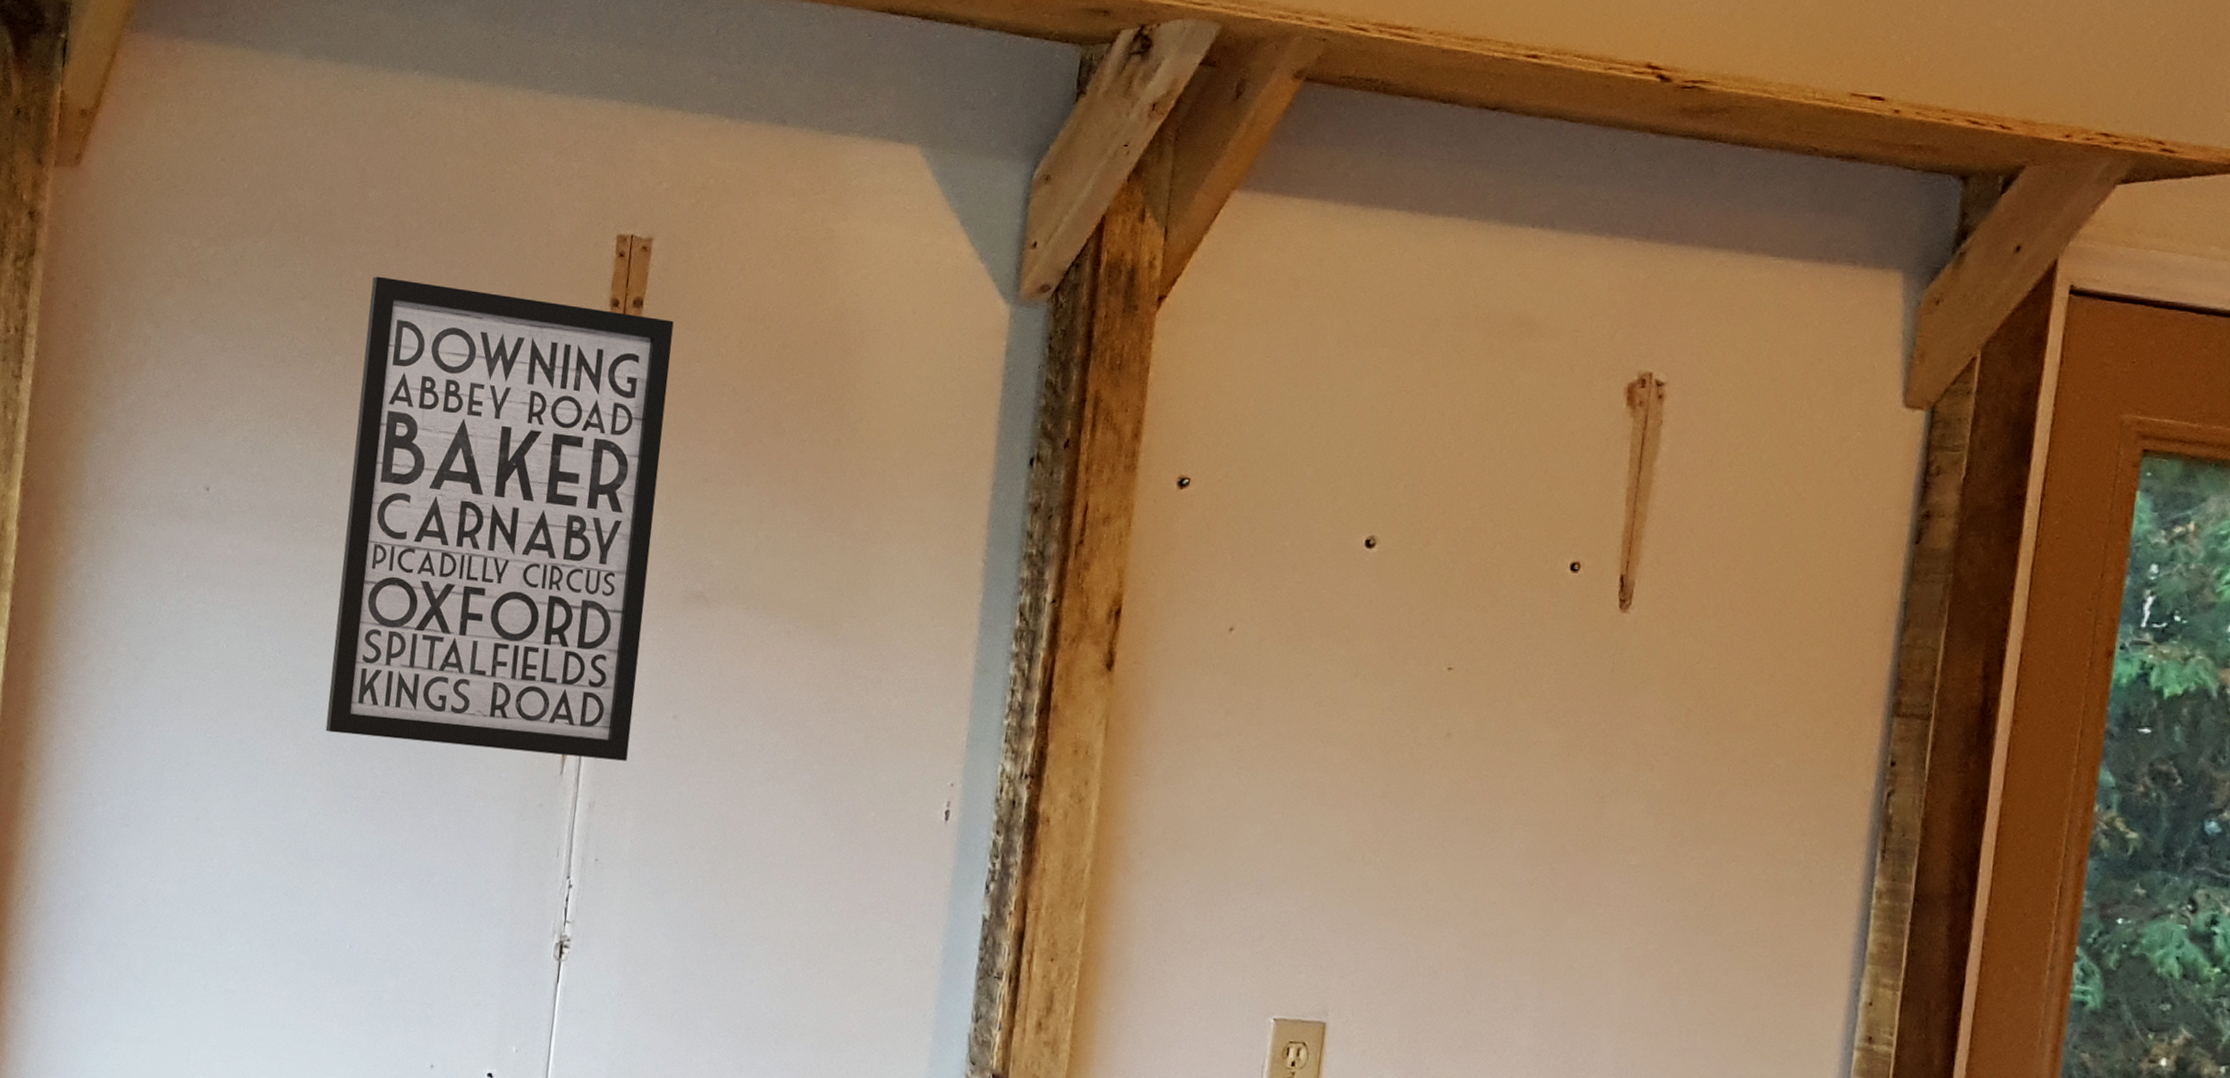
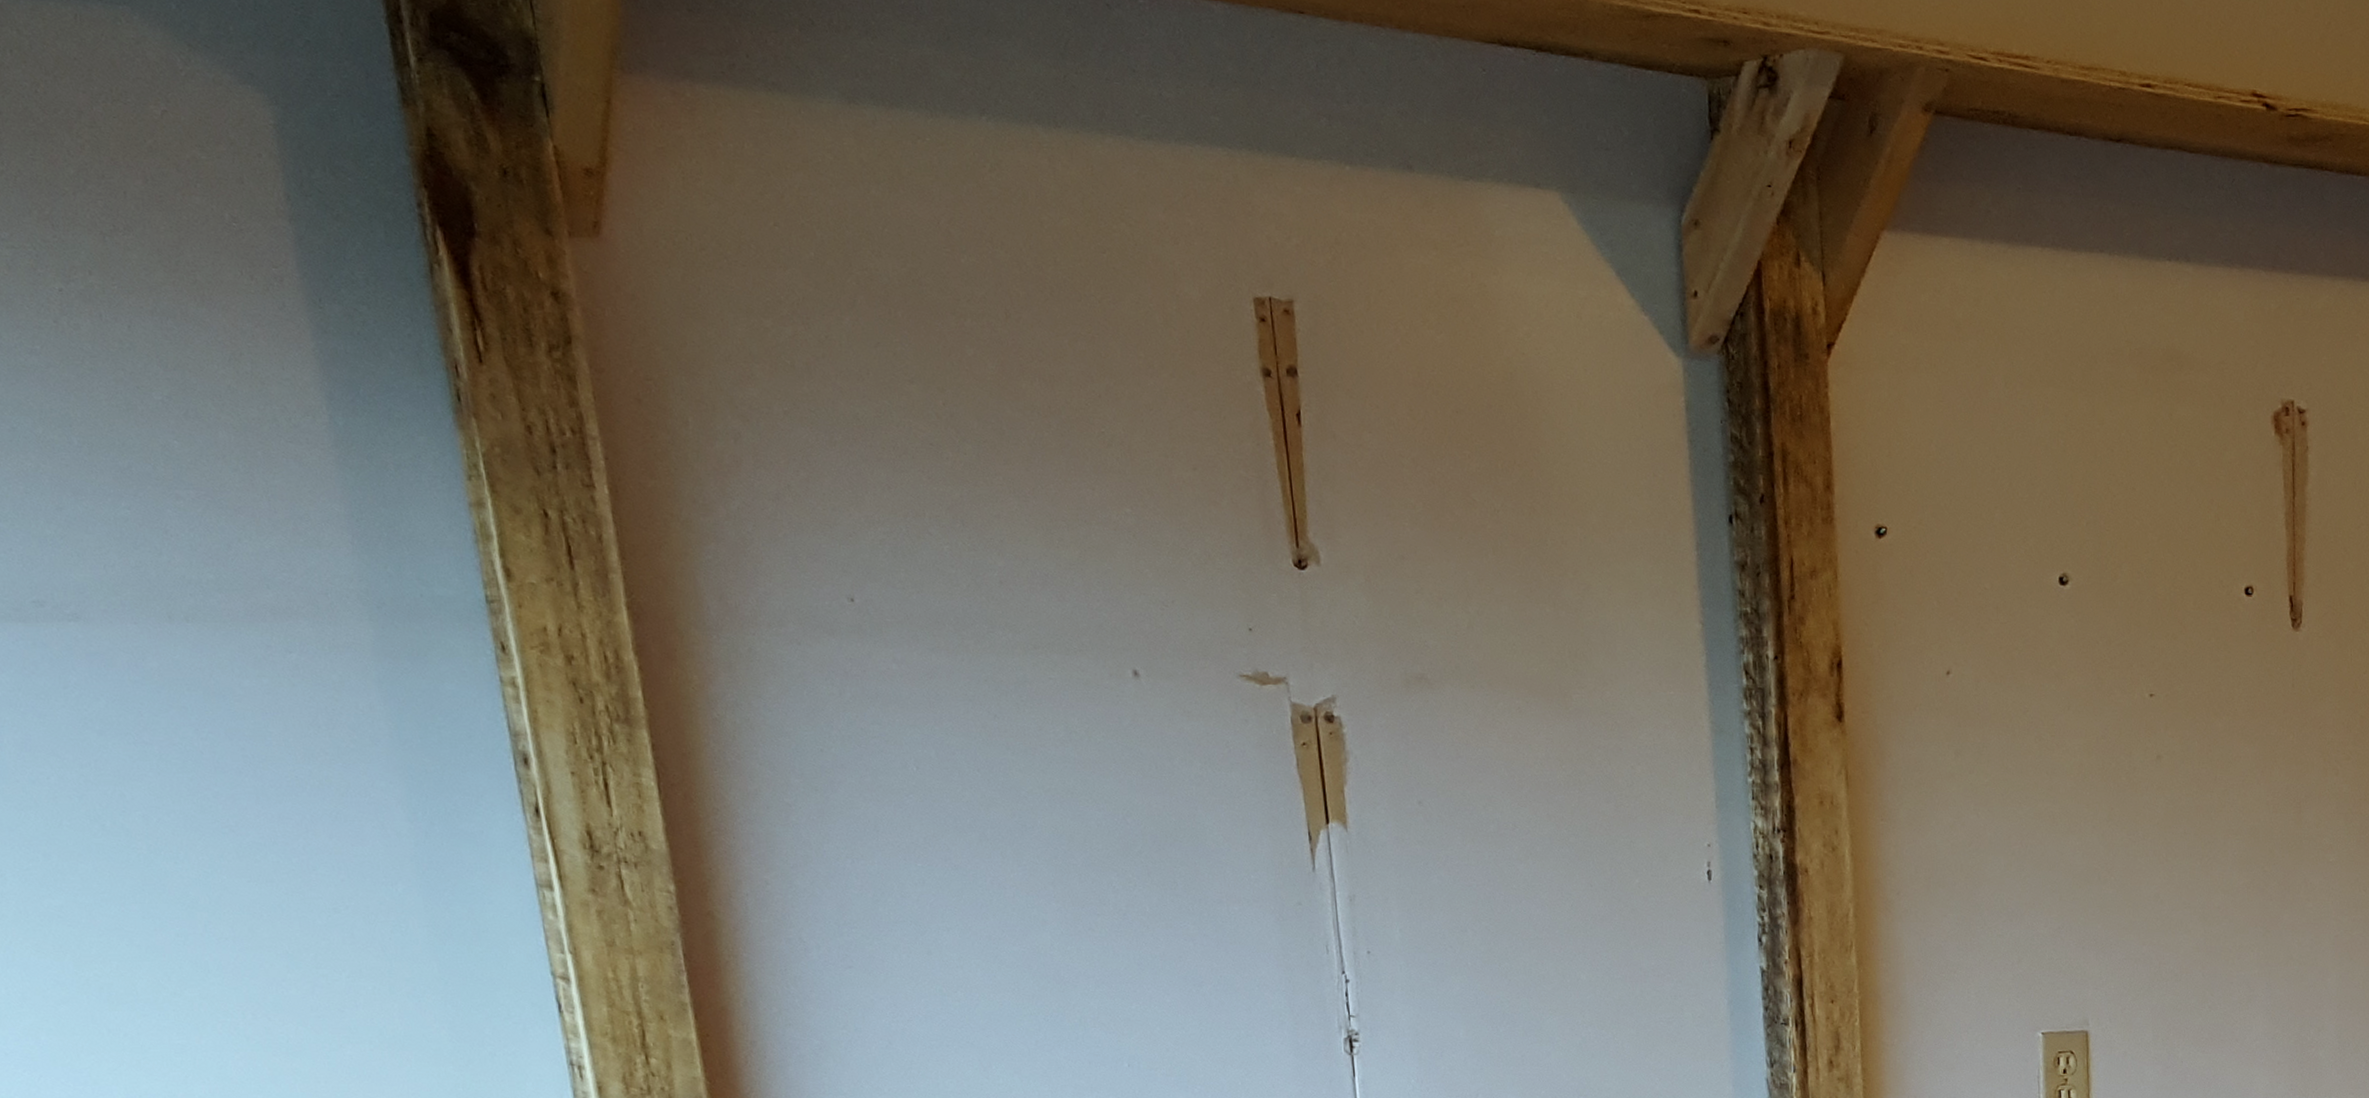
wall art: present [325,276,674,761] -> none [987,353,1379,851]

